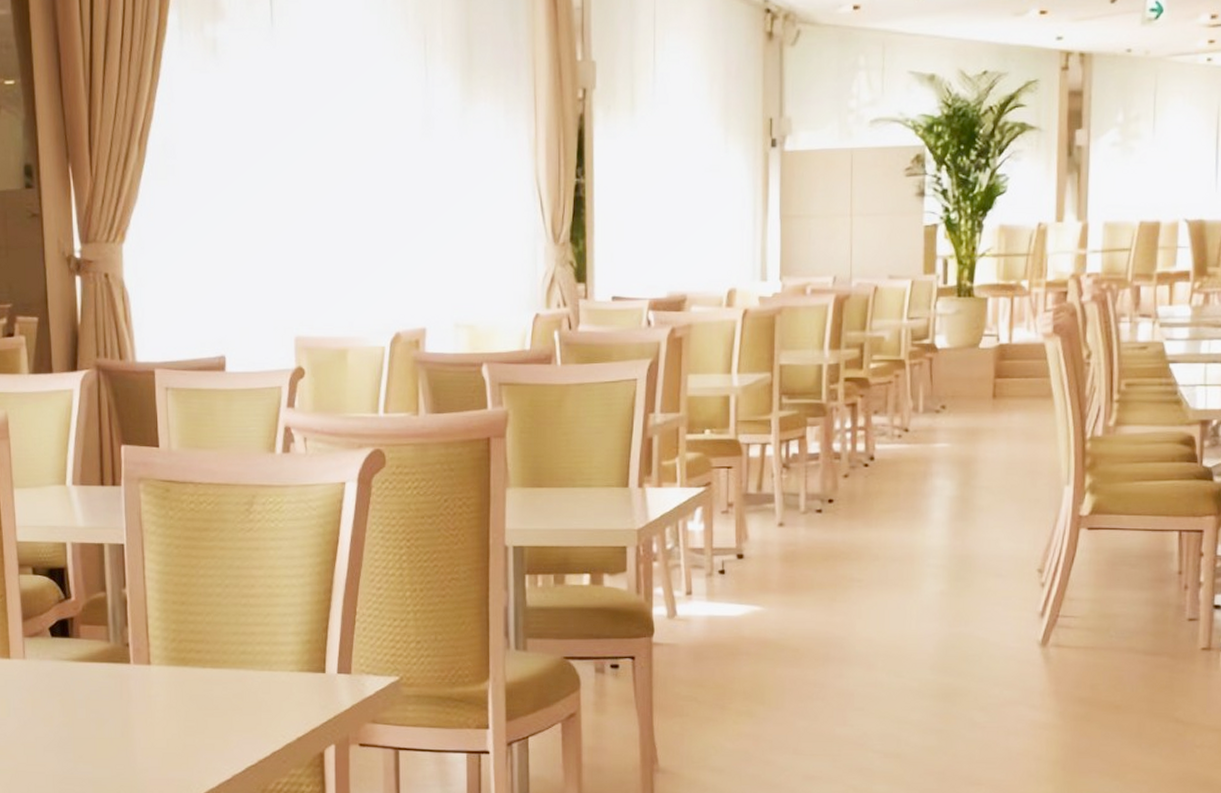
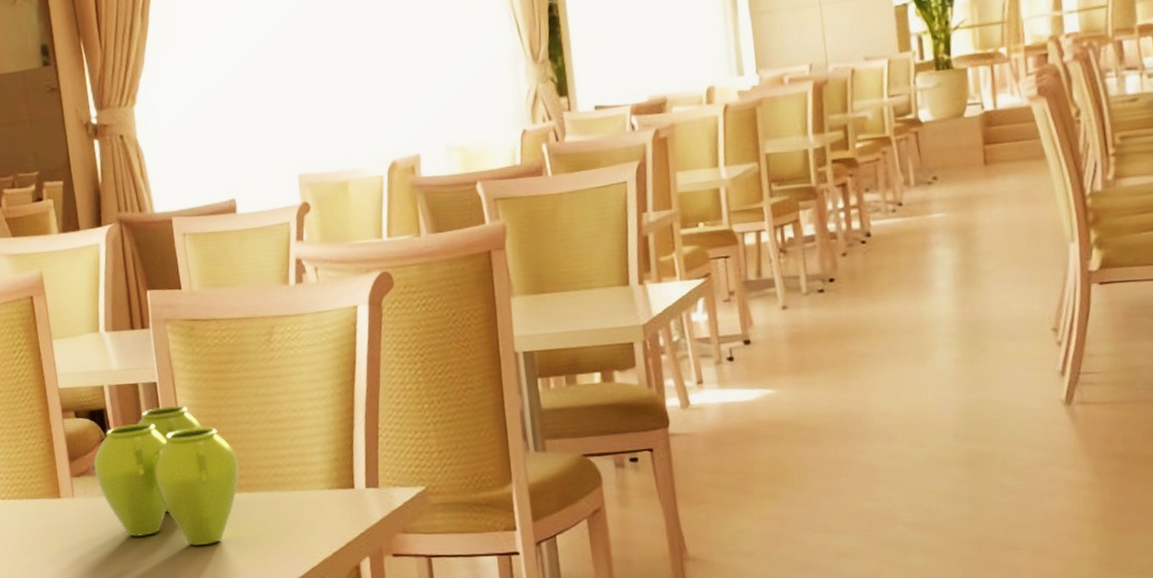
vase: none [49,571,206,720] -> present [93,405,240,546]

